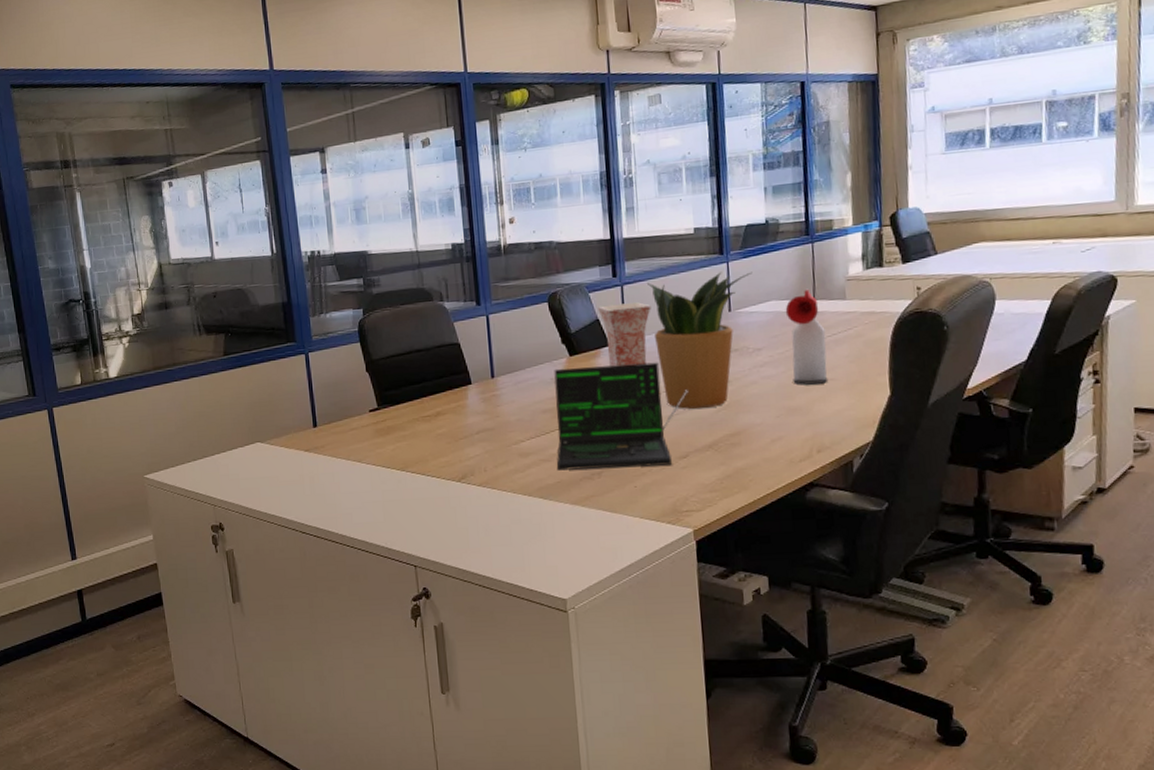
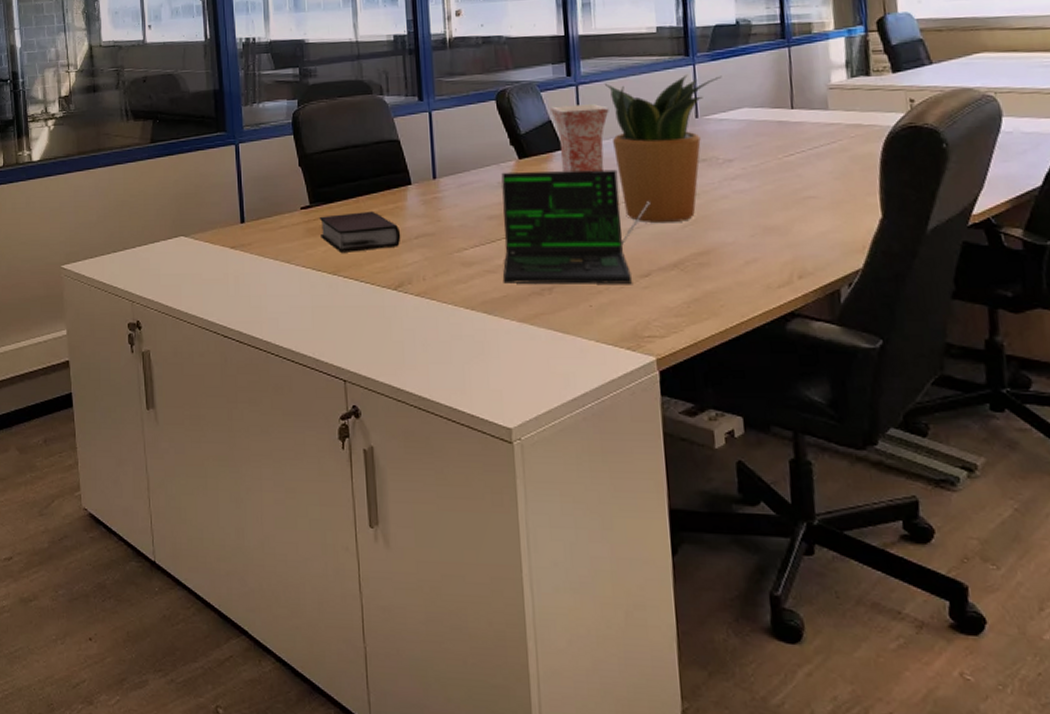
bible: none [386,410,463,450] -> present [319,211,401,253]
air horn: present [785,289,828,385] -> none [759,96,810,202]

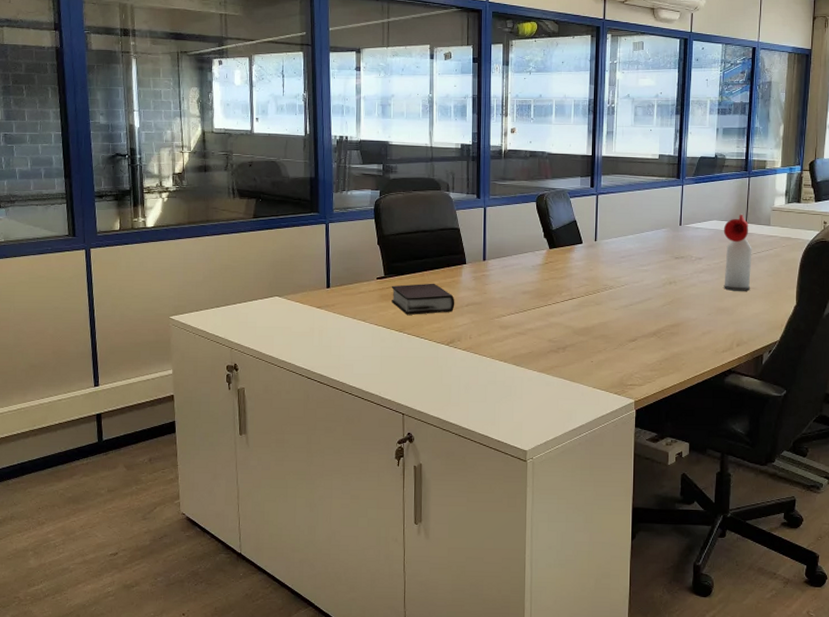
laptop: present [501,169,650,284] -> none [529,258,641,346]
vase: present [550,104,609,173] -> none [576,210,619,262]
potted plant: present [604,74,722,224] -> none [617,192,701,303]
air horn: none [759,96,810,202] -> present [723,214,752,291]

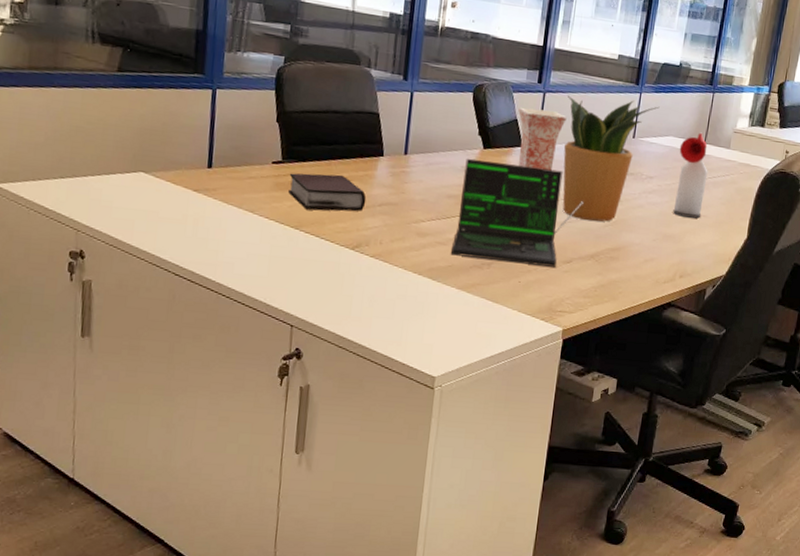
laptop: none [529,258,641,346] -> present [450,158,584,267]
vase: none [576,210,619,262] -> present [518,107,567,171]
potted plant: none [617,192,701,303] -> present [562,95,660,222]

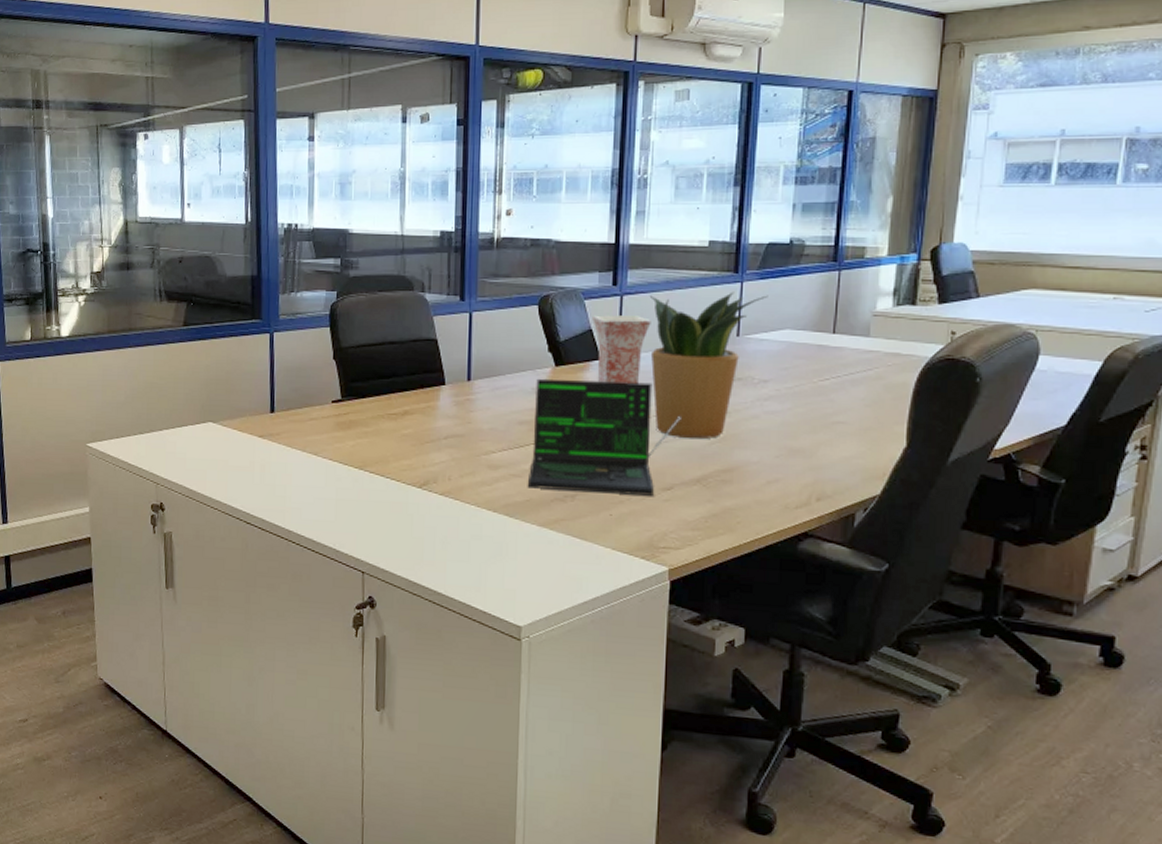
bible: present [288,173,366,212] -> none [349,408,431,449]
air horn: present [673,132,708,219] -> none [799,320,842,426]

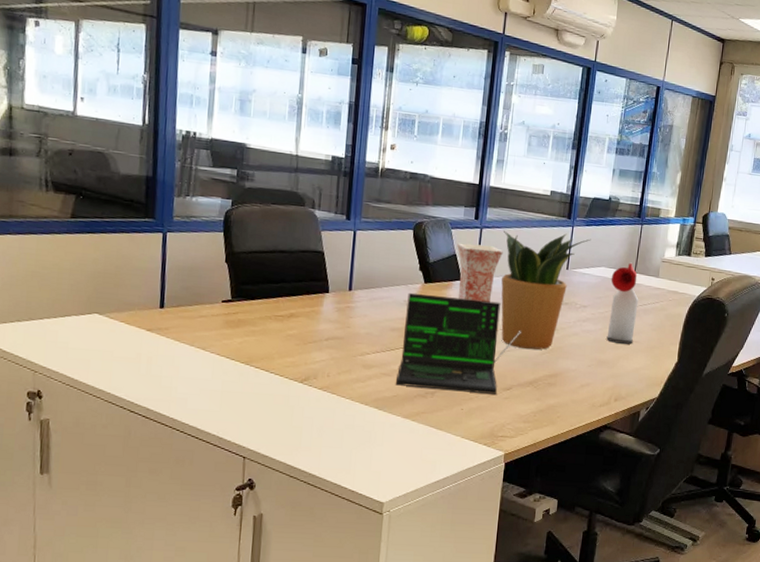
air horn: none [799,320,842,426] -> present [606,262,639,344]

